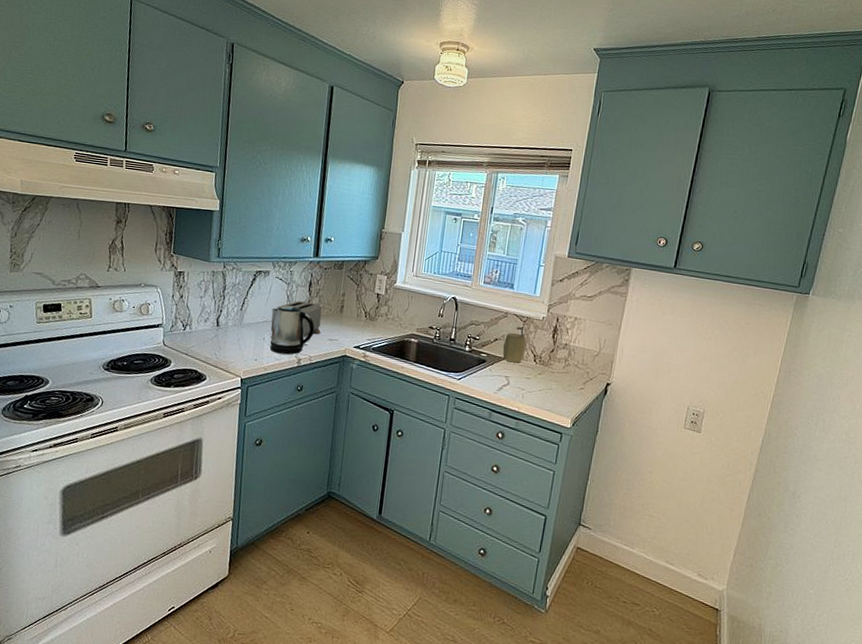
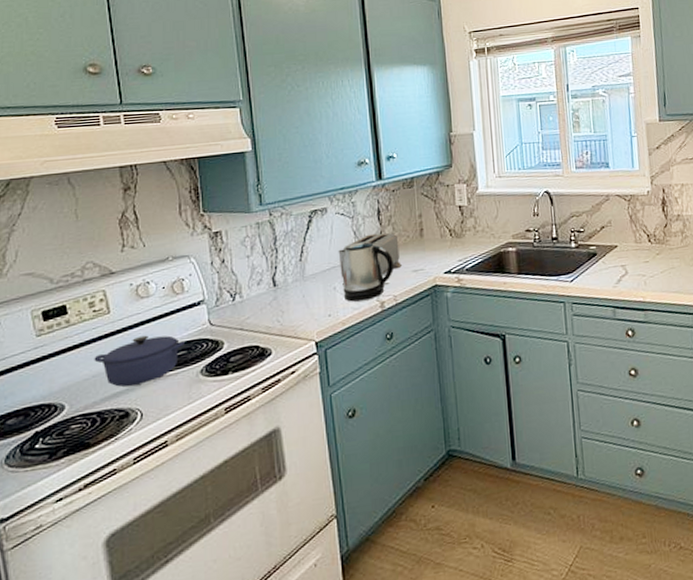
cooking pot: none [74,340,143,379] -> present [94,335,184,387]
soap dispenser: present [502,326,526,363] -> none [611,206,637,249]

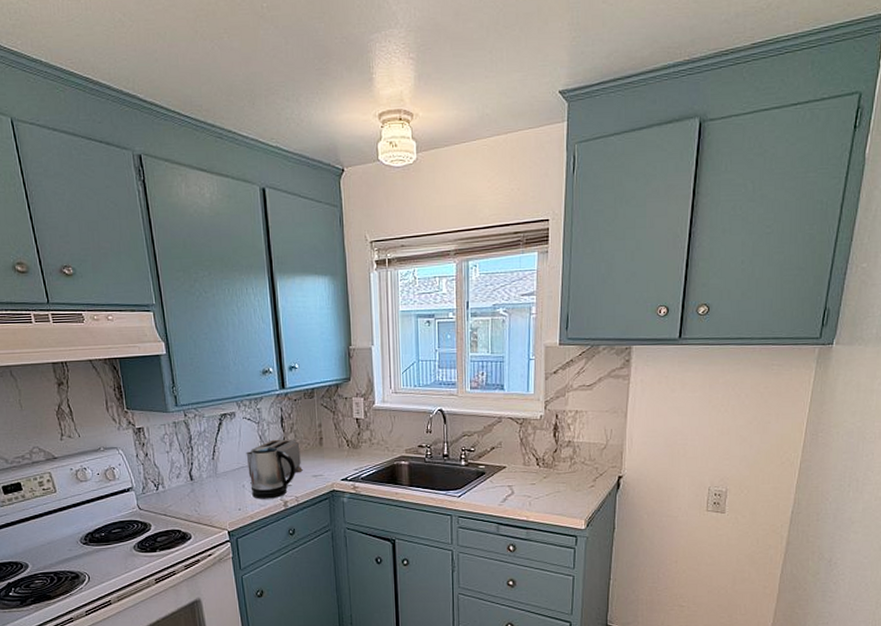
cooking pot: present [94,335,184,387] -> none [47,513,119,554]

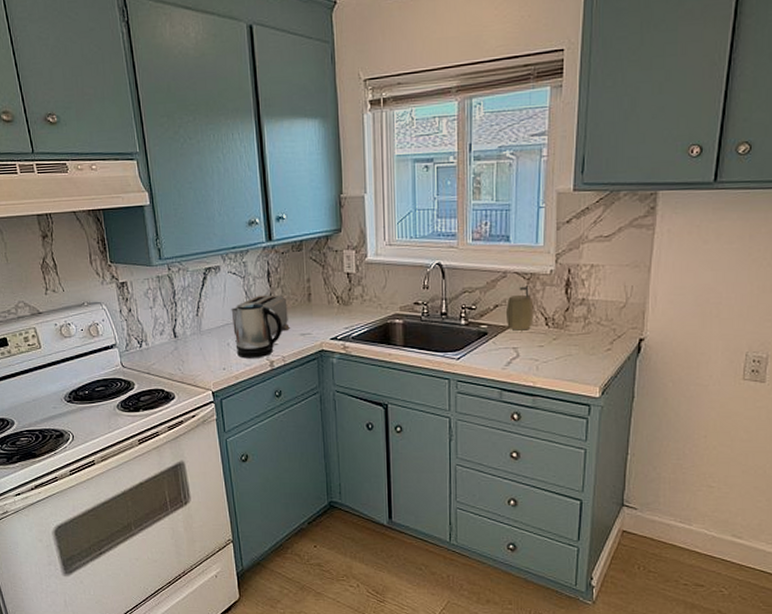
soap dispenser: none [501,430,526,470] -> present [505,286,534,331]

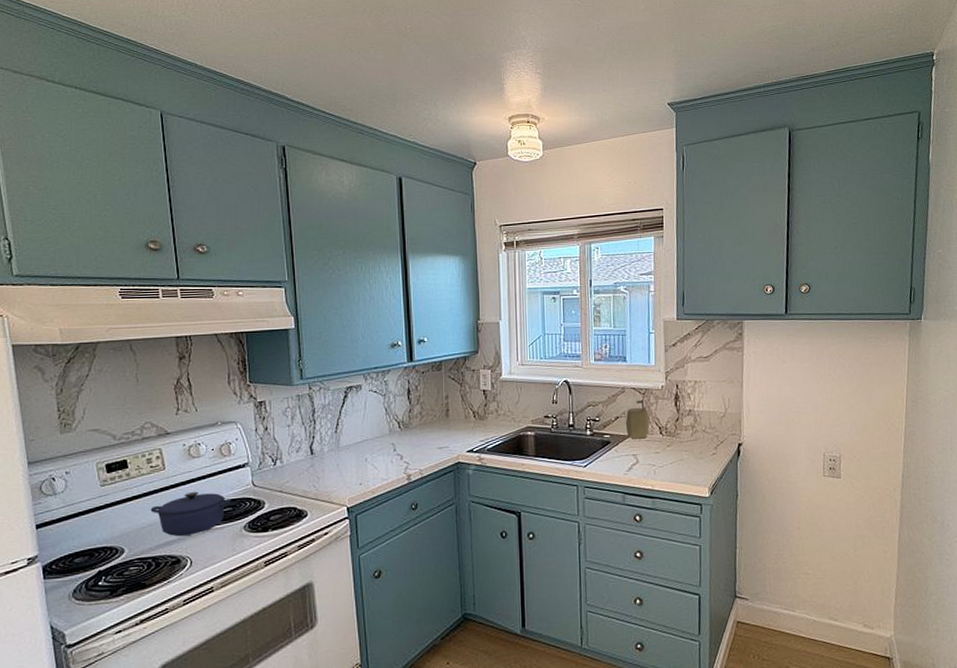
cooking pot: none [32,370,102,411] -> present [150,491,230,536]
kettle: present [231,302,283,359] -> none [370,418,421,473]
toaster: present [233,295,290,343] -> none [372,411,428,458]

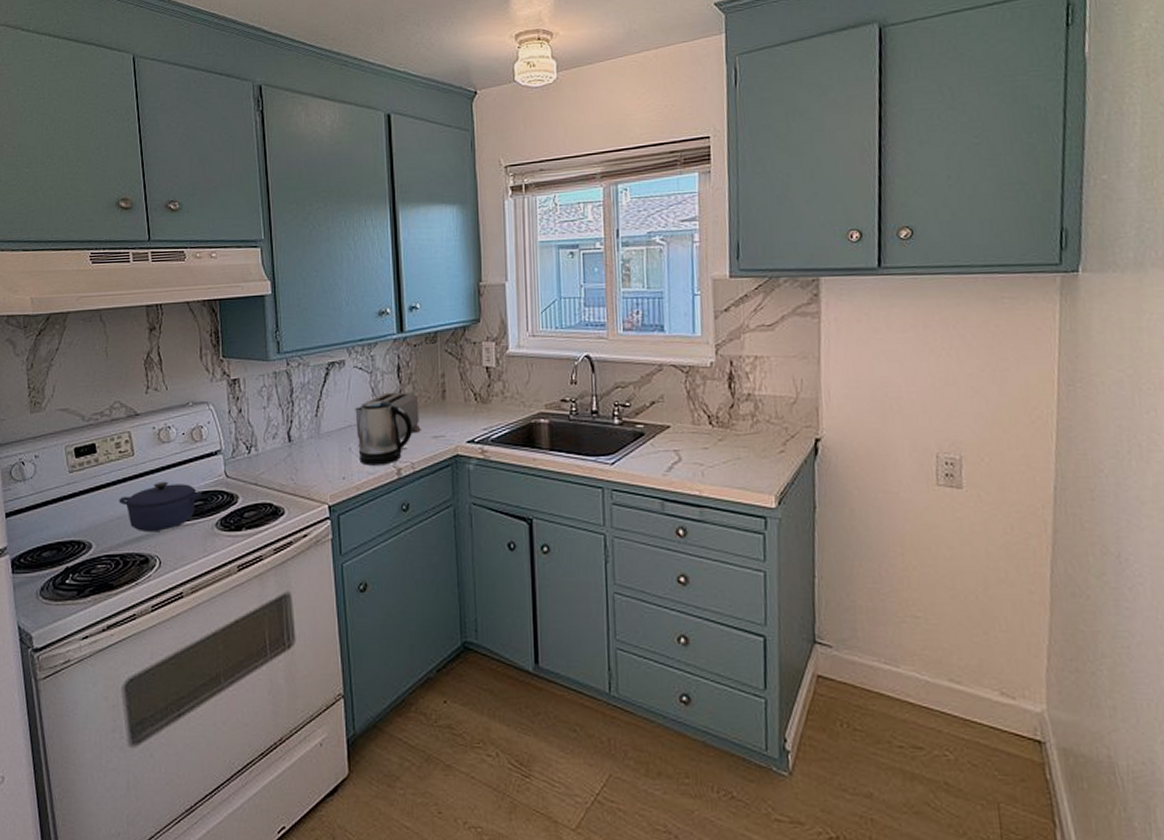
kettle: none [370,418,421,473] -> present [355,400,413,466]
toaster: none [372,411,428,458] -> present [356,392,421,448]
soap dispenser: present [625,399,650,439] -> none [663,380,695,431]

